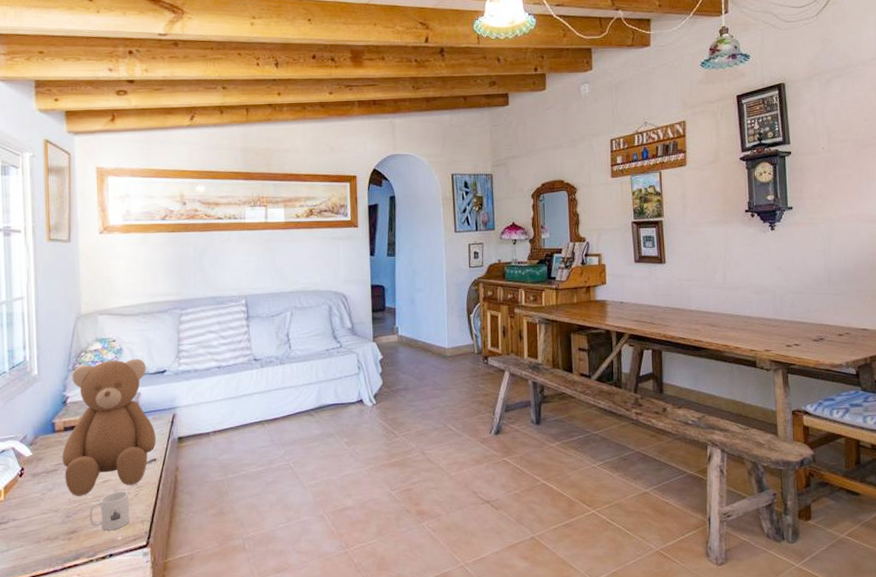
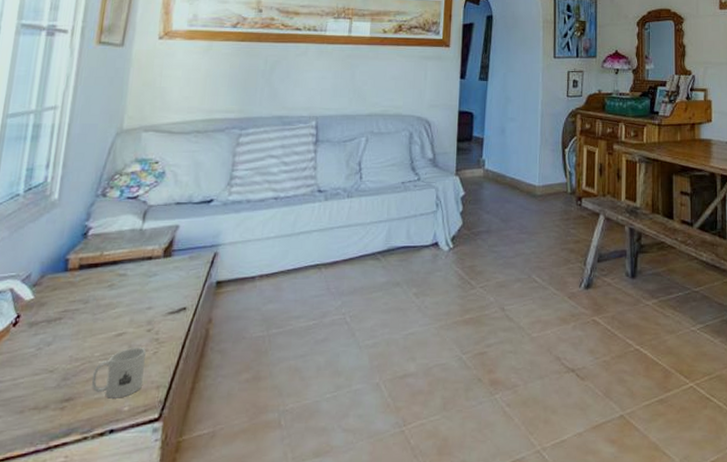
teddy bear: present [62,358,156,496] -> none [69,184,191,353]

